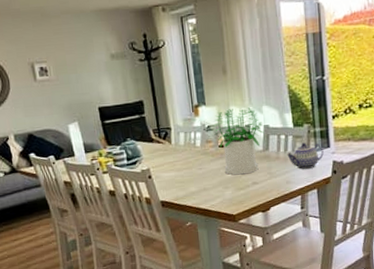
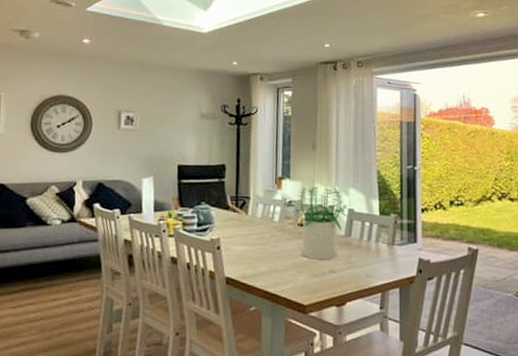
teapot: present [287,142,324,169] -> none [370,233,410,264]

